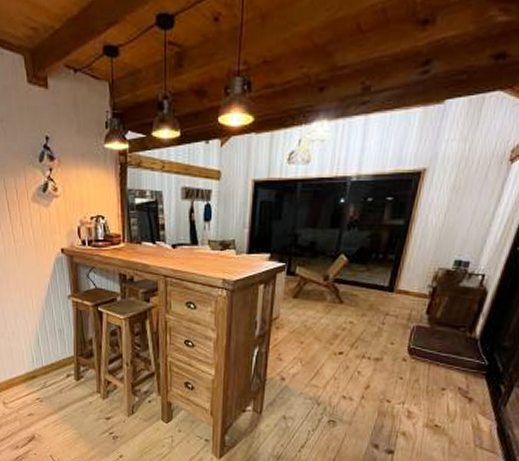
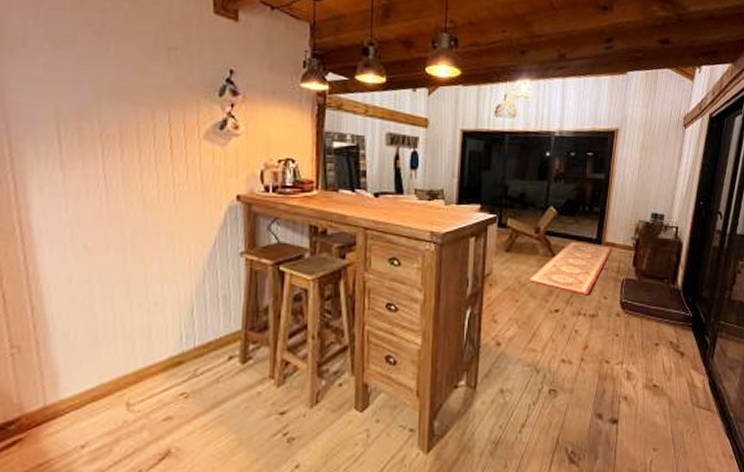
rug: none [314,289,405,341] -> present [529,241,612,296]

